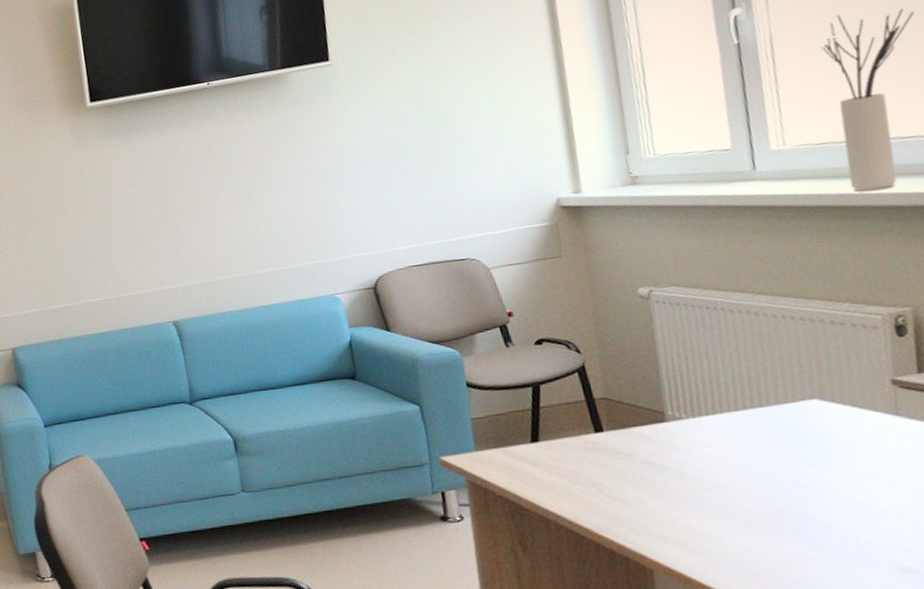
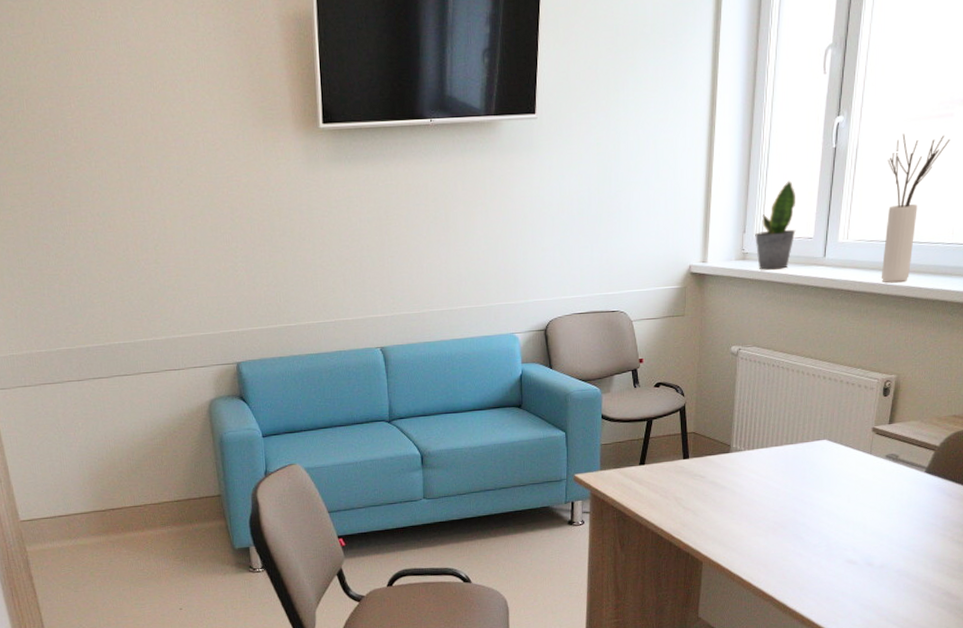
potted plant: none [643,88,703,194] -> present [755,180,796,270]

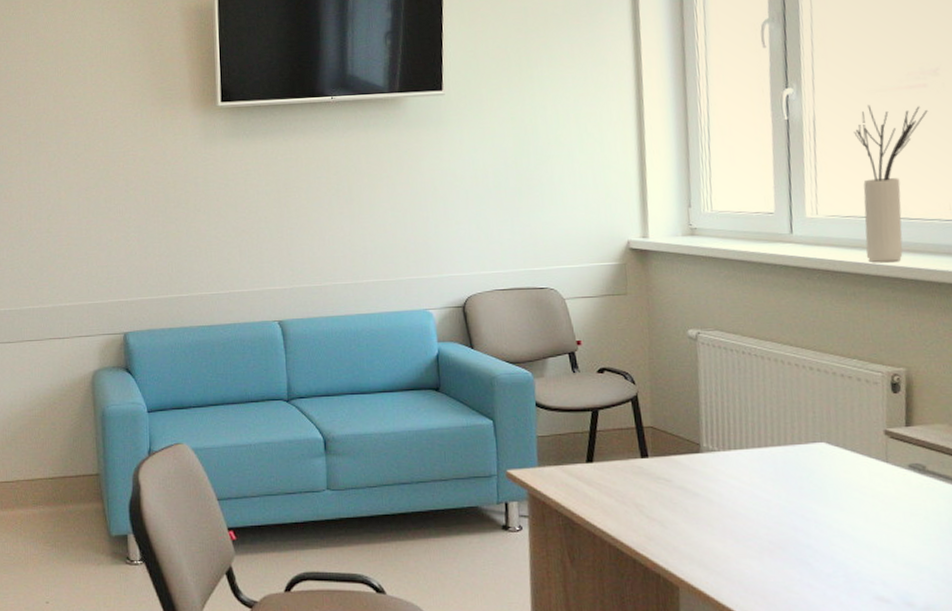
potted plant: present [755,180,796,270] -> none [703,153,752,247]

